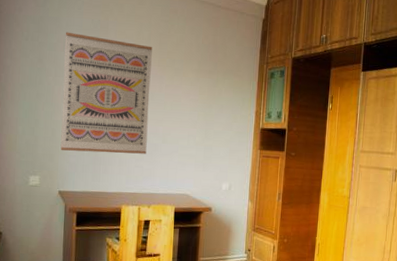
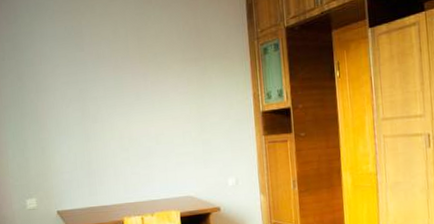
wall art: present [60,32,152,154] -> none [40,43,141,168]

